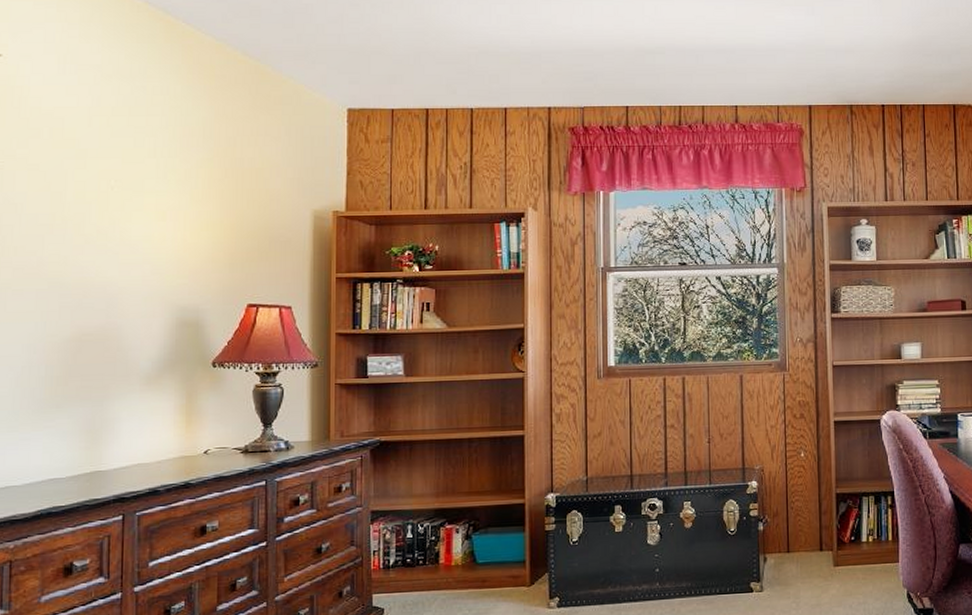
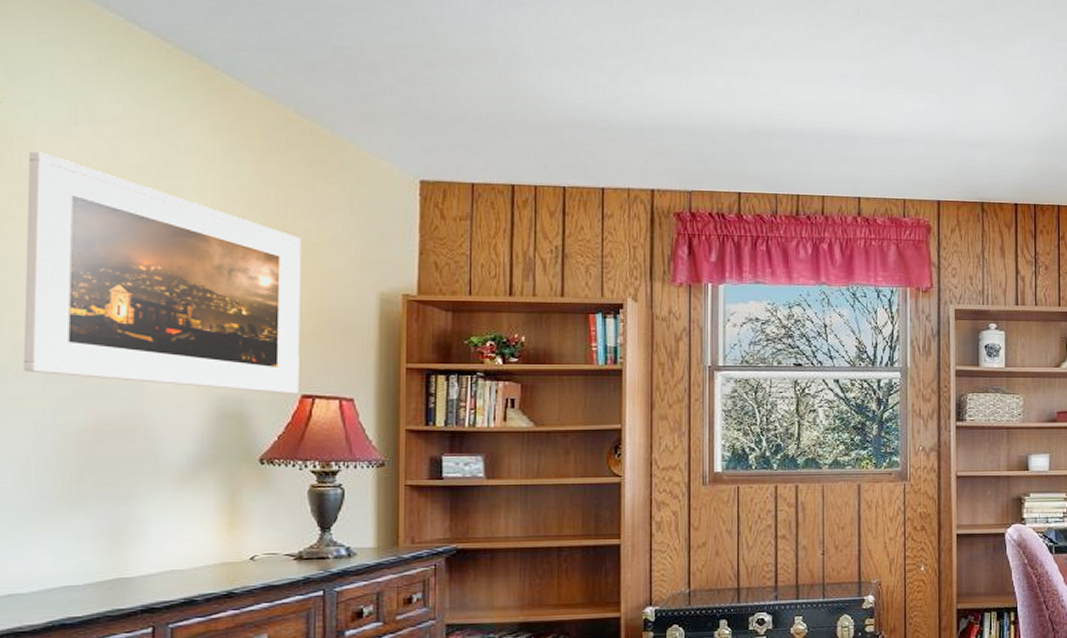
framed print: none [19,99,247,304] -> present [22,151,301,394]

